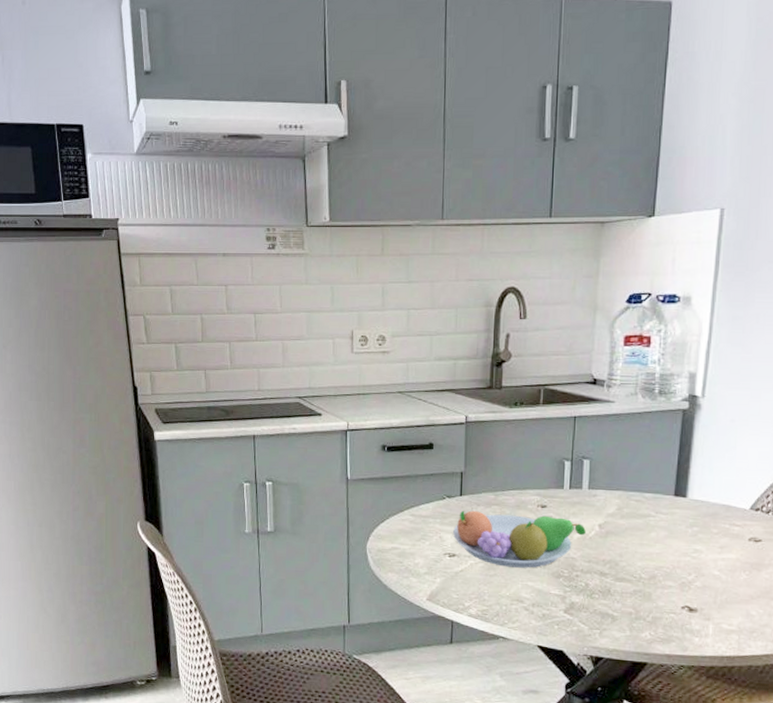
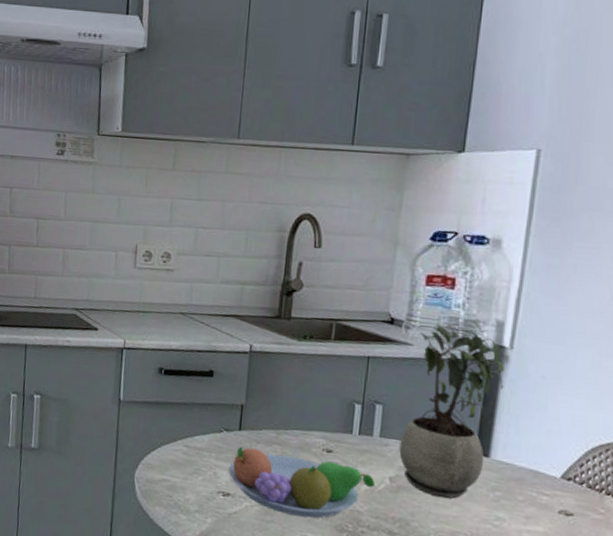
potted plant: none [606,374,698,538] -> present [399,320,504,499]

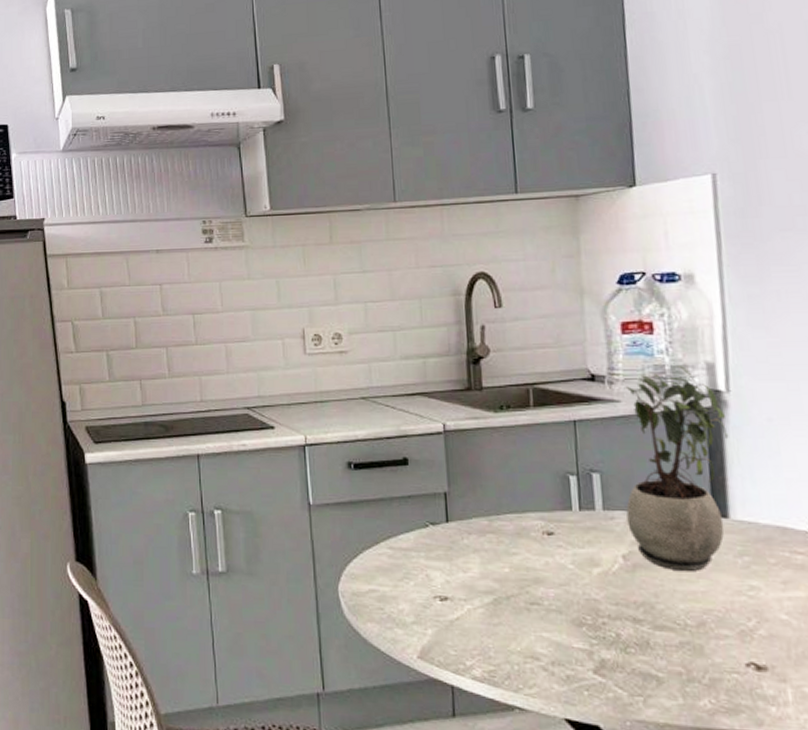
fruit bowl: present [228,447,375,518] -> none [442,540,607,614]

